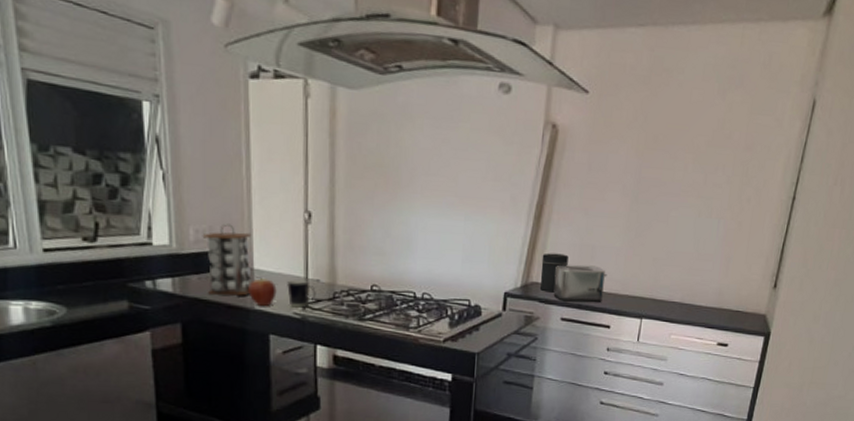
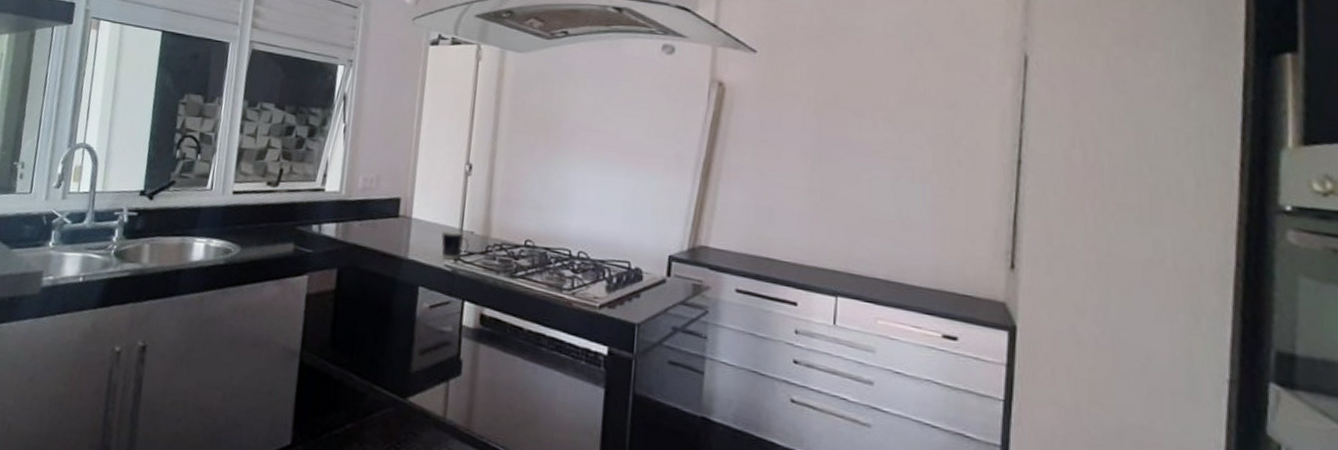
spice rack: present [202,222,252,297] -> none [366,172,415,245]
fruit: present [249,278,277,306] -> none [404,228,432,256]
cylinder: present [540,253,569,293] -> none [709,214,742,259]
toaster: present [553,264,607,303] -> none [726,227,790,275]

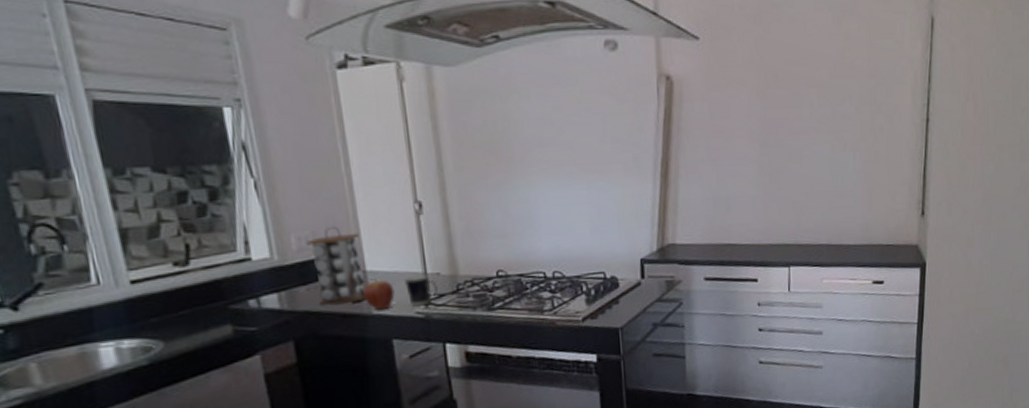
spice rack: none [366,172,415,245] -> present [305,225,366,306]
fruit: none [404,228,432,256] -> present [363,279,395,310]

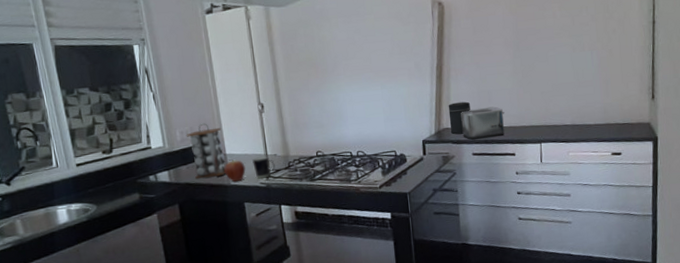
cylinder: none [675,210,703,253] -> present [448,101,470,135]
toaster: none [691,217,747,261] -> present [461,106,505,141]

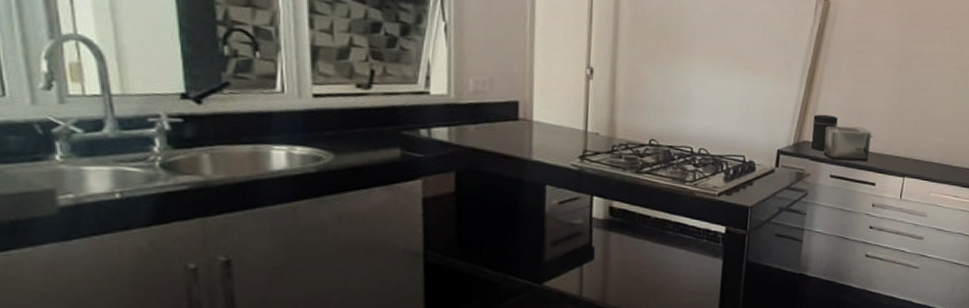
spice rack: present [186,122,226,180] -> none [482,75,533,147]
fruit: present [224,160,246,182] -> none [527,130,555,157]
mug: present [252,156,276,179] -> none [566,132,595,160]

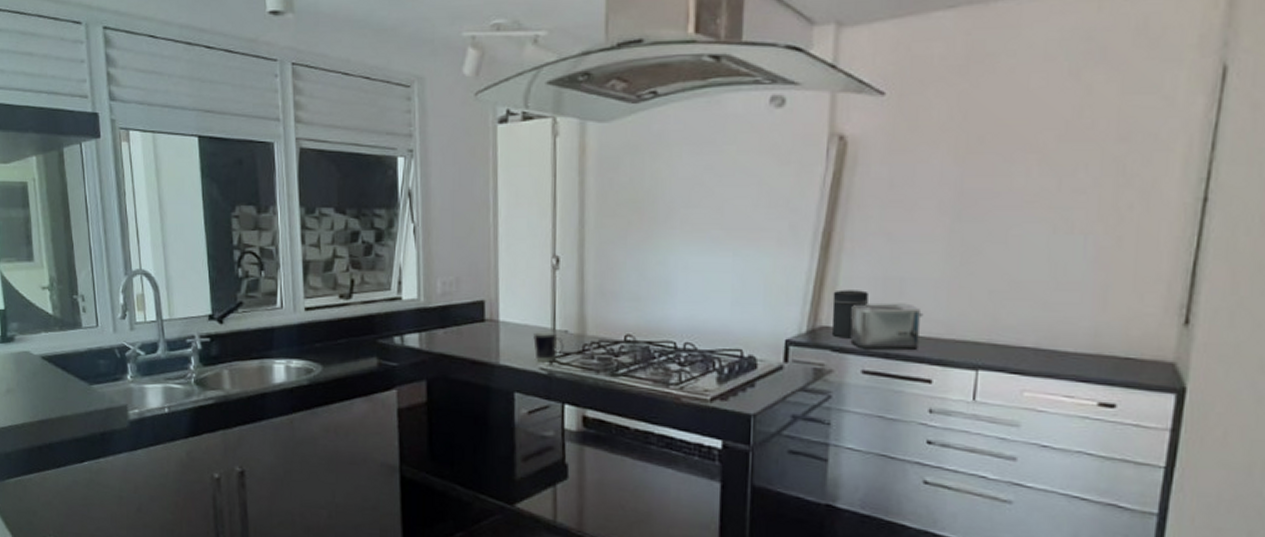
mug: none [566,132,595,160] -> present [533,331,564,362]

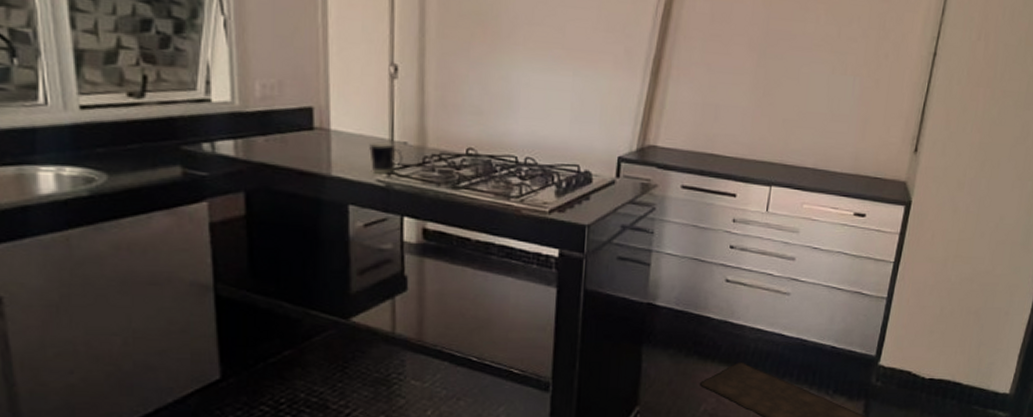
cylinder: present [831,289,868,339] -> none [658,112,690,157]
toaster: present [850,302,924,351] -> none [673,126,733,169]

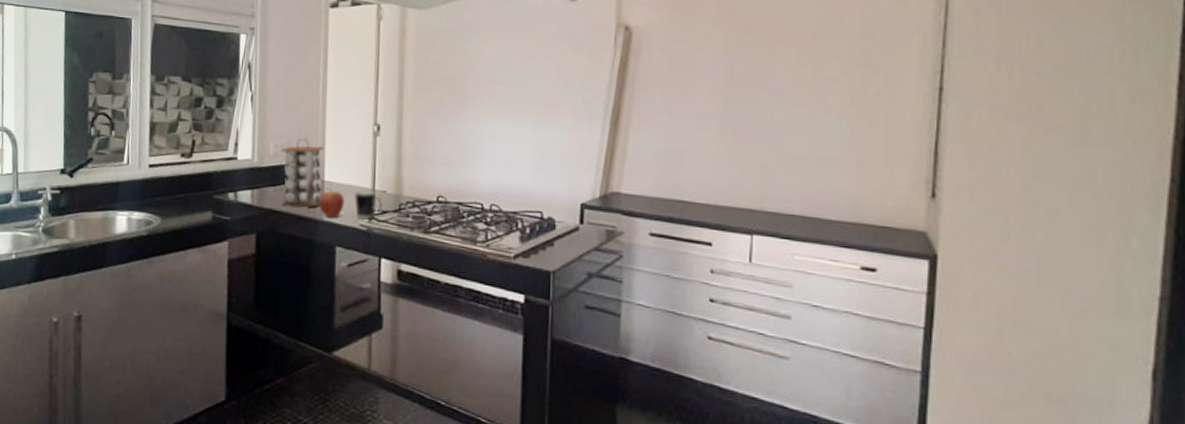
spice rack: none [270,76,329,162] -> present [280,137,325,208]
fruit: none [324,141,357,172] -> present [318,190,345,217]

